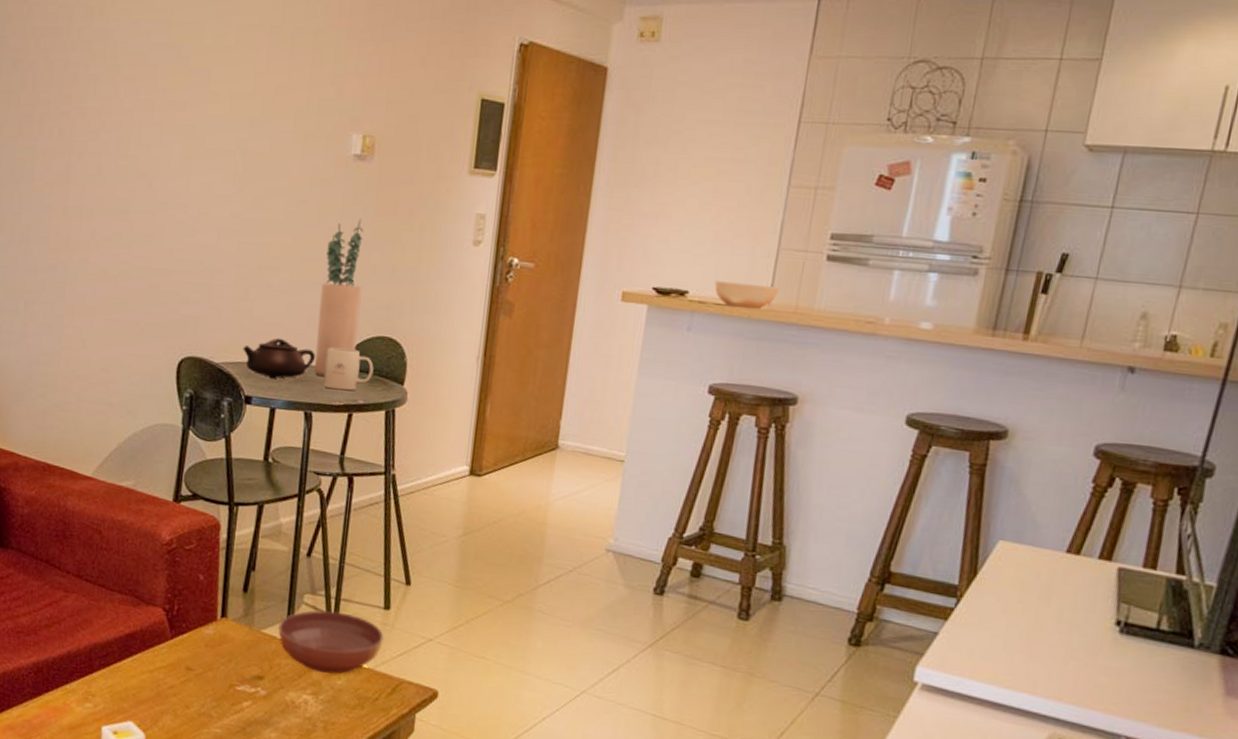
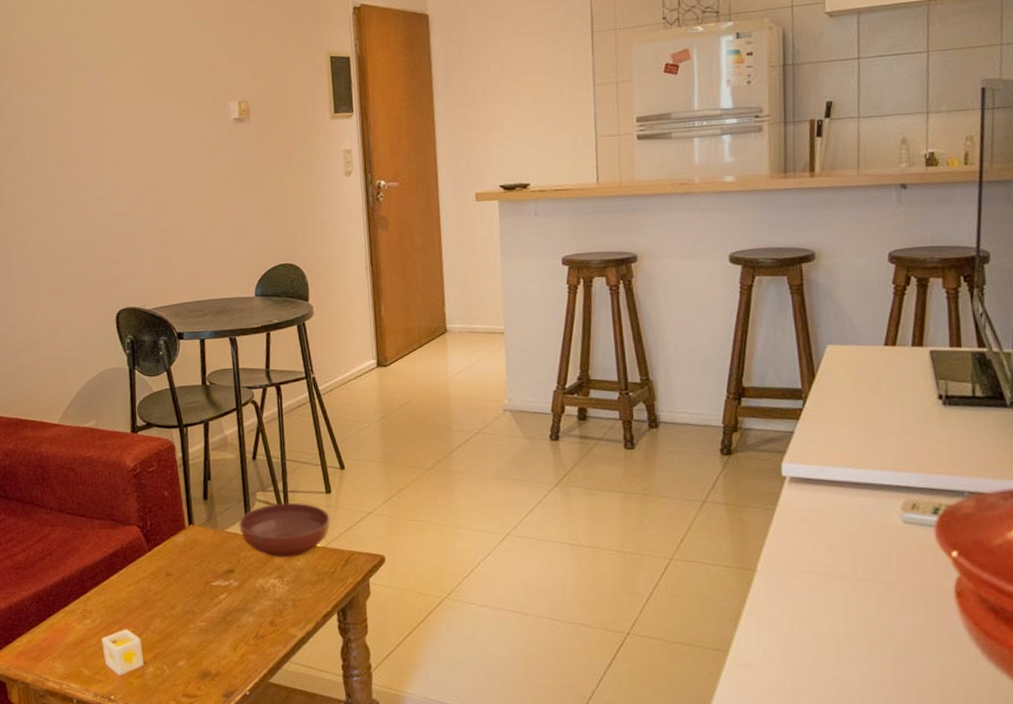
teapot: present [243,337,316,378] -> none [169,279,231,314]
vase: present [313,219,364,377] -> none [224,170,263,306]
mug: present [323,347,374,391] -> none [239,278,281,315]
bowl: present [714,281,780,310] -> none [550,168,604,191]

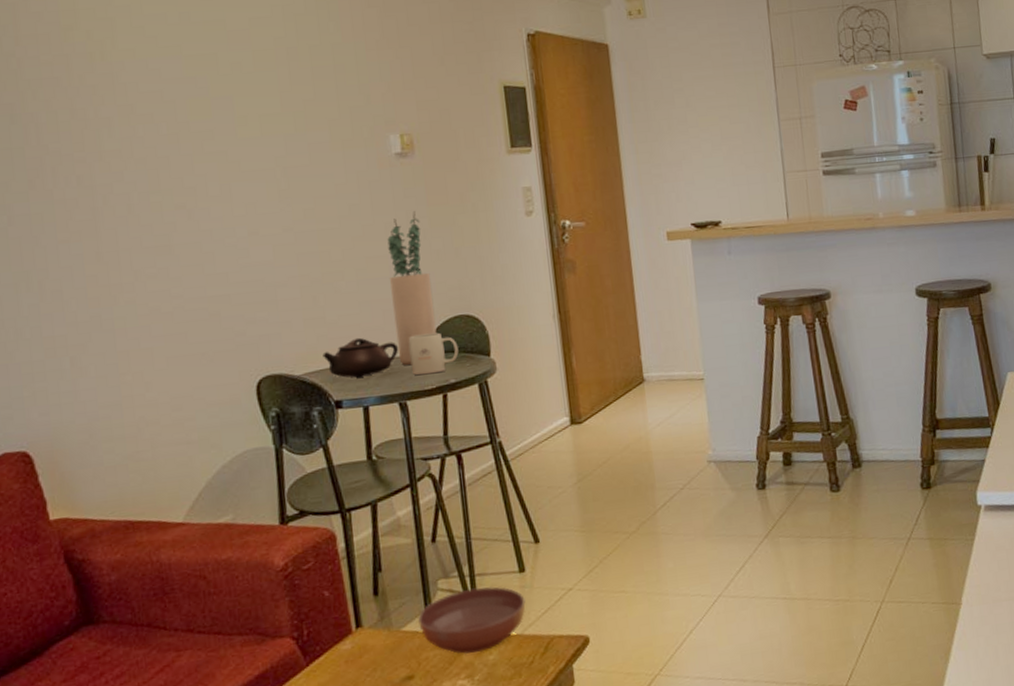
teapot: none [169,279,231,314] -> present [322,337,399,378]
vase: none [224,170,263,306] -> present [387,211,437,366]
mug: none [239,278,281,315] -> present [408,332,459,376]

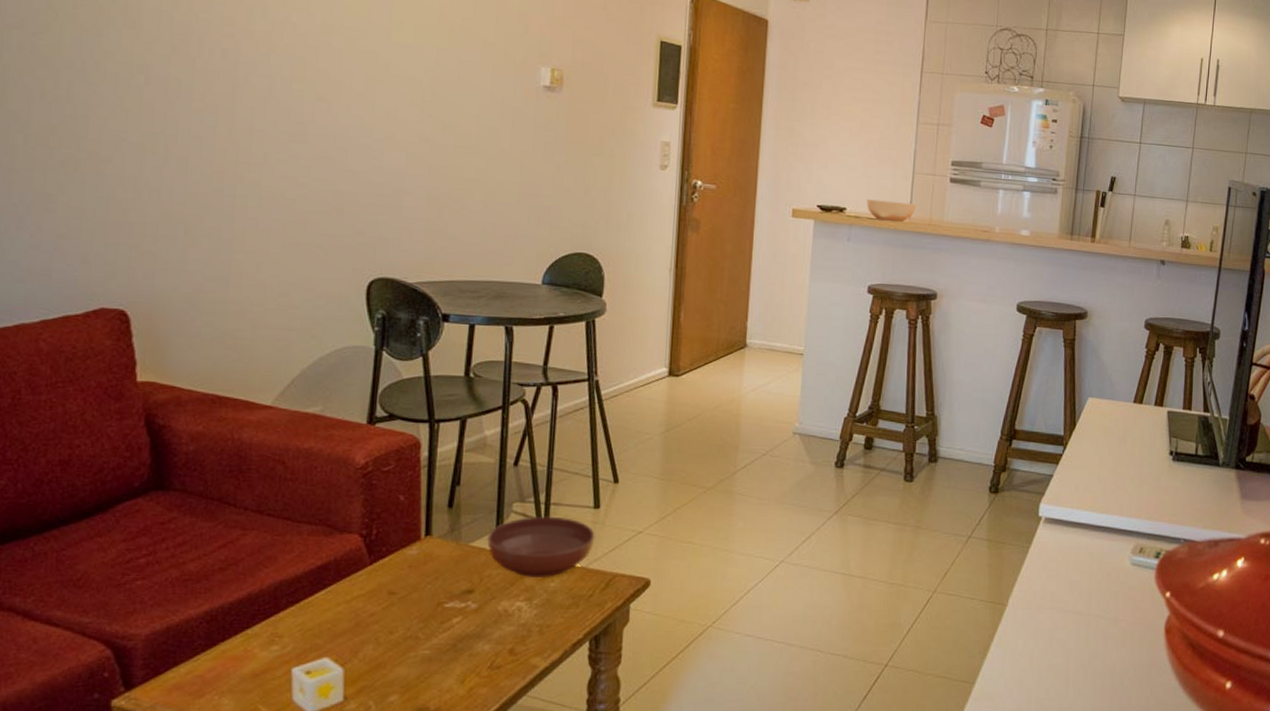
teapot: present [322,337,399,378] -> none [438,256,515,295]
vase: present [387,211,437,366] -> none [512,145,558,293]
mug: present [408,332,459,376] -> none [523,264,572,305]
bowl: none [741,204,794,228] -> present [867,199,917,223]

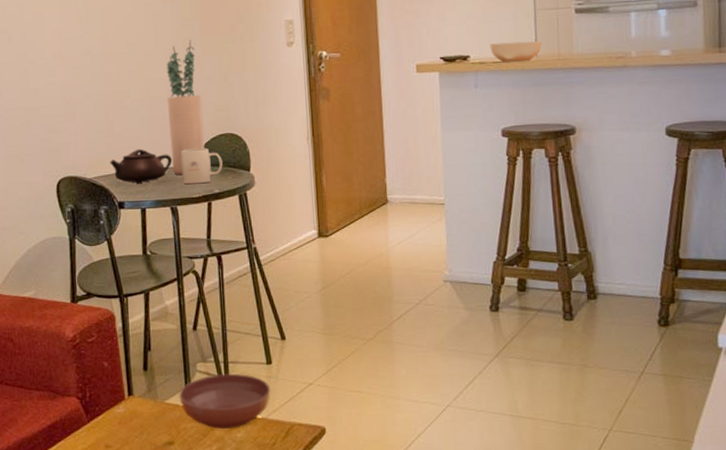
teapot: none [438,256,515,295] -> present [110,148,173,183]
vase: none [512,145,558,293] -> present [166,40,205,176]
mug: none [523,264,572,305] -> present [180,148,223,185]

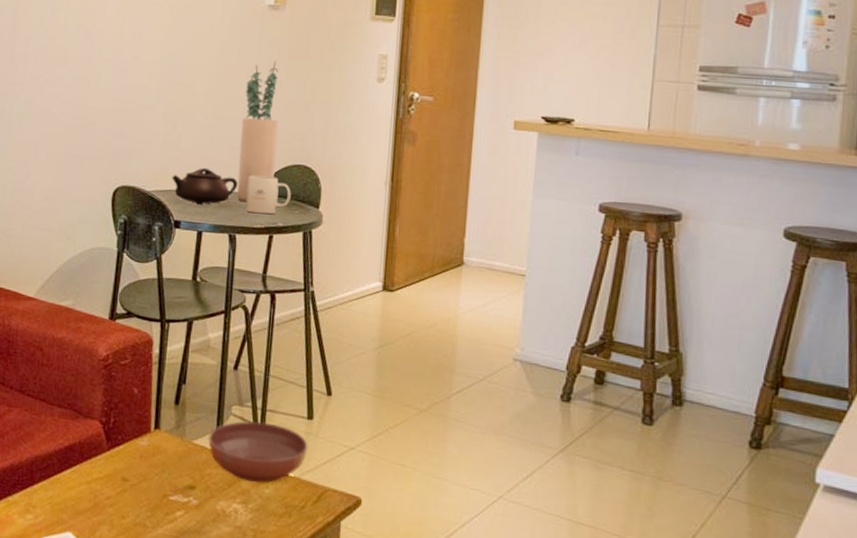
bowl: present [490,41,543,63] -> none [598,110,657,135]

